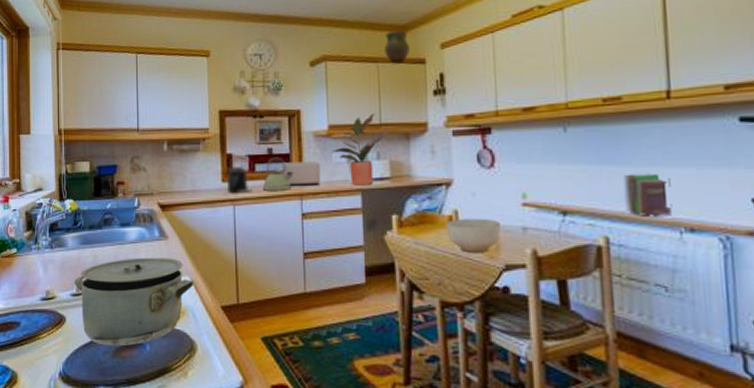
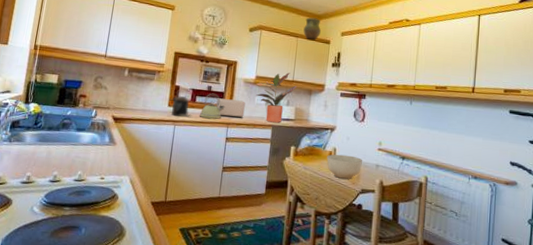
saucepan: present [74,257,194,347] -> none [26,157,132,229]
books: present [623,173,673,217] -> none [440,137,468,167]

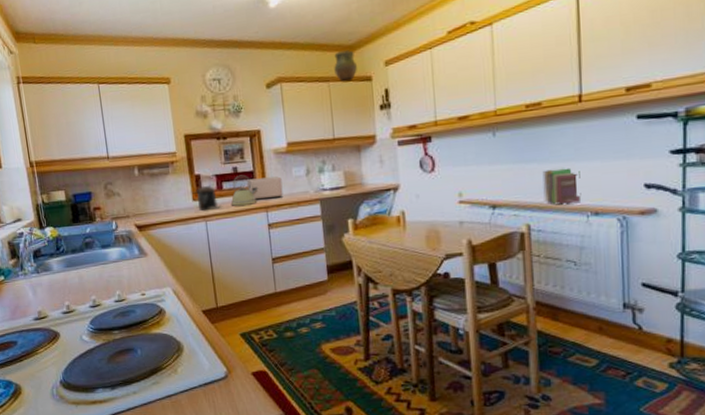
potted plant: present [255,73,298,123] -> none [288,130,341,196]
bowl: present [326,154,363,179] -> none [394,216,442,246]
books: none [440,137,468,167] -> present [542,168,582,205]

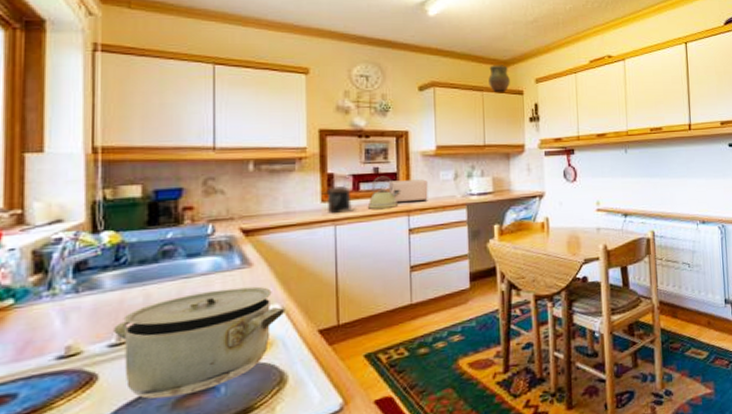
saucepan: none [63,272,176,354] -> present [114,286,285,399]
books: present [542,168,582,205] -> none [663,183,693,215]

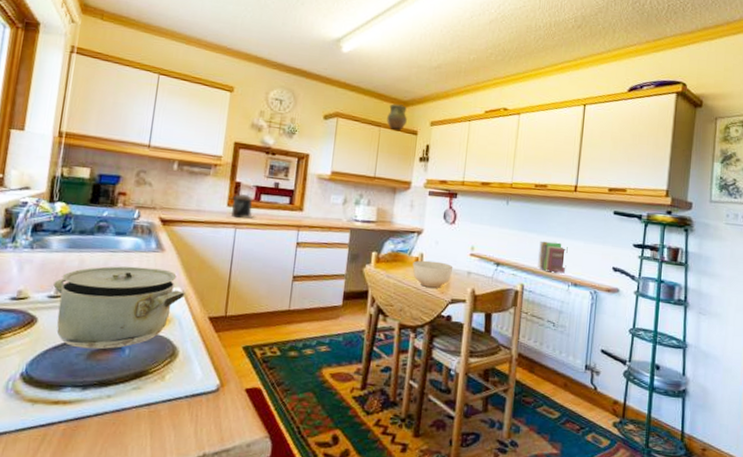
kettle: present [367,176,401,210] -> none [264,191,296,222]
toaster: present [388,179,428,203] -> none [284,197,319,220]
bowl: none [539,223,582,252] -> present [412,260,454,288]
books: none [663,183,693,215] -> present [538,241,568,274]

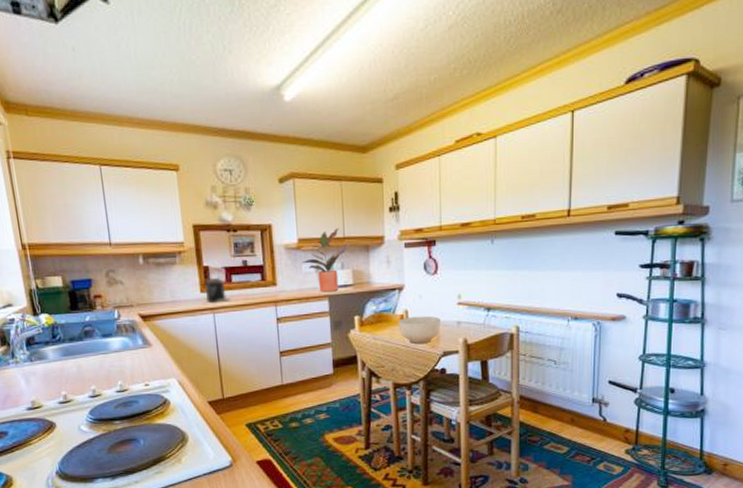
saucepan: present [53,266,185,350] -> none [60,363,181,444]
potted plant: none [331,168,380,226] -> present [299,228,351,292]
ceramic jug: present [387,104,407,132] -> none [347,151,369,183]
books: present [538,241,568,274] -> none [532,276,565,310]

